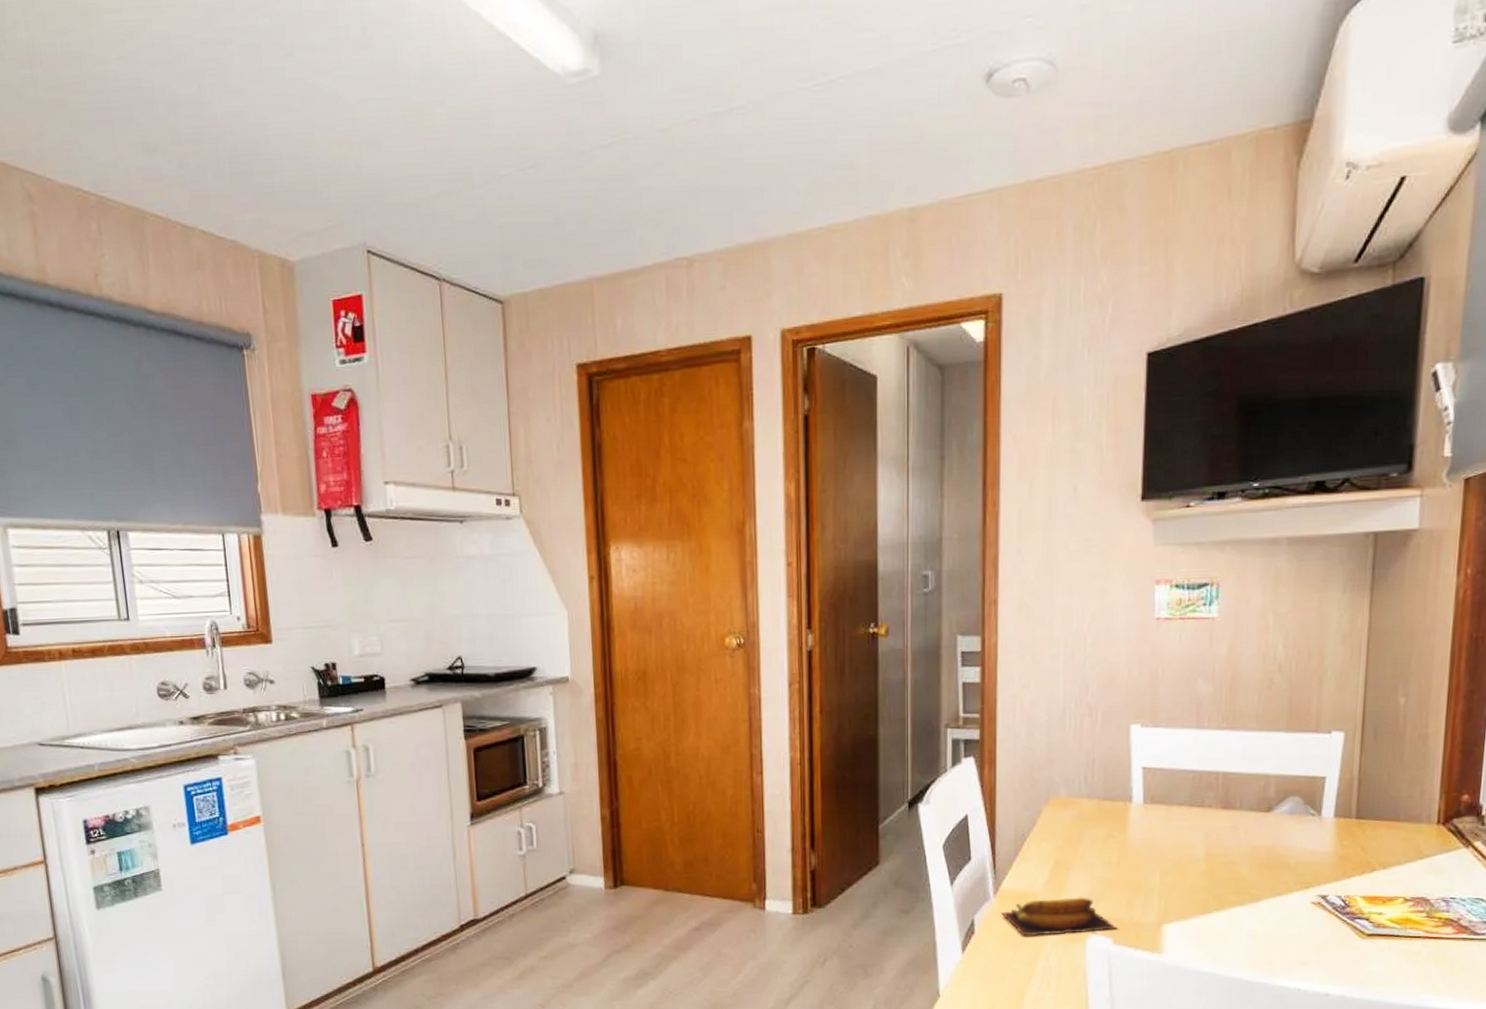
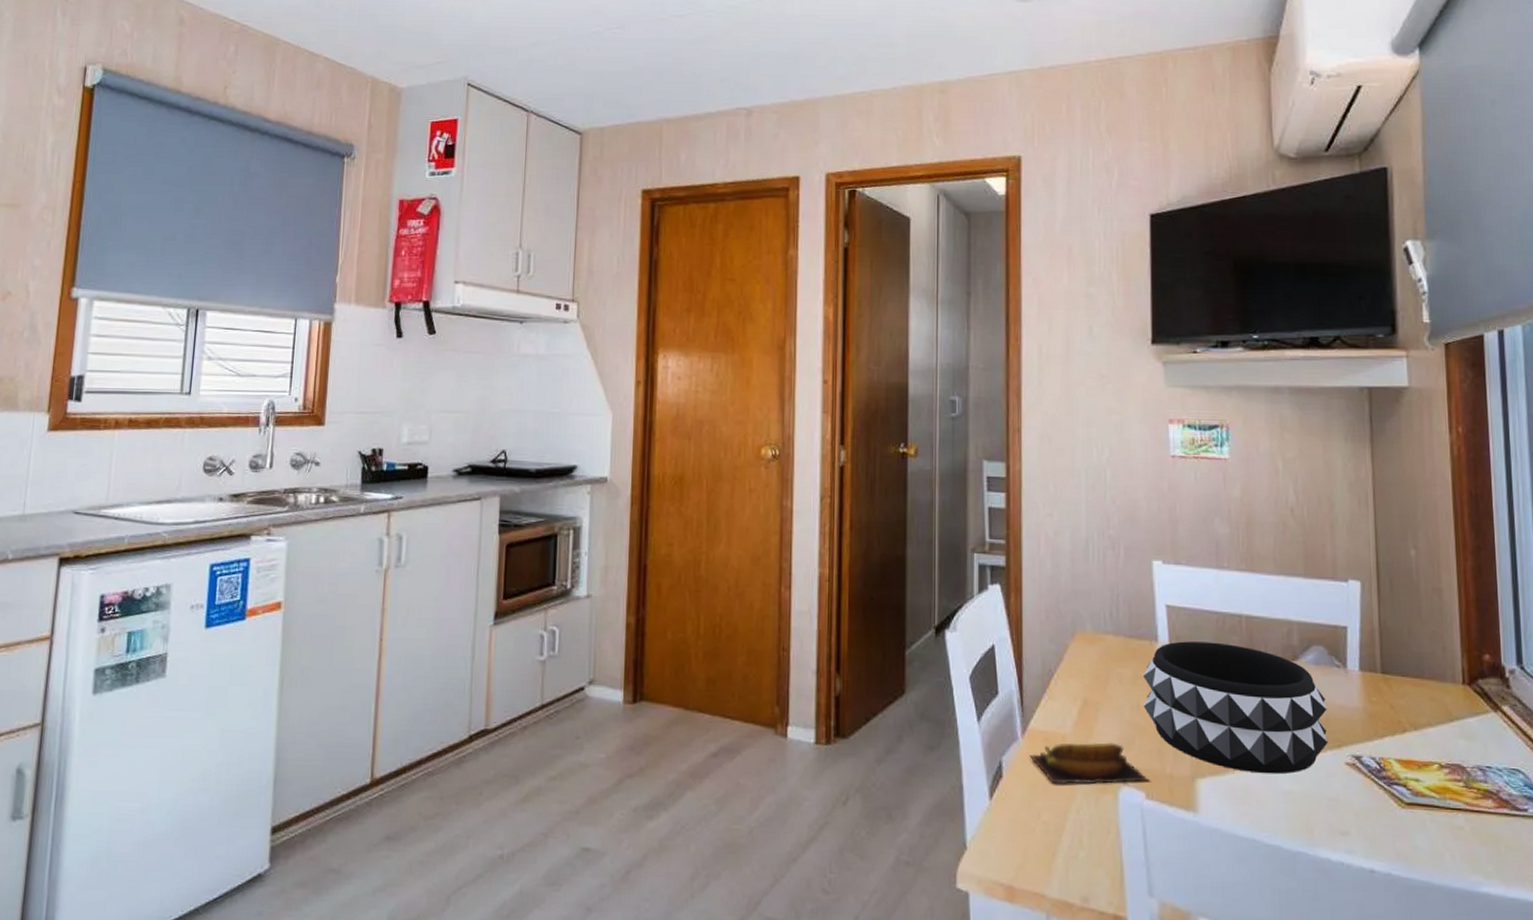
decorative bowl: none [1114,799,1298,917] -> present [1142,641,1328,775]

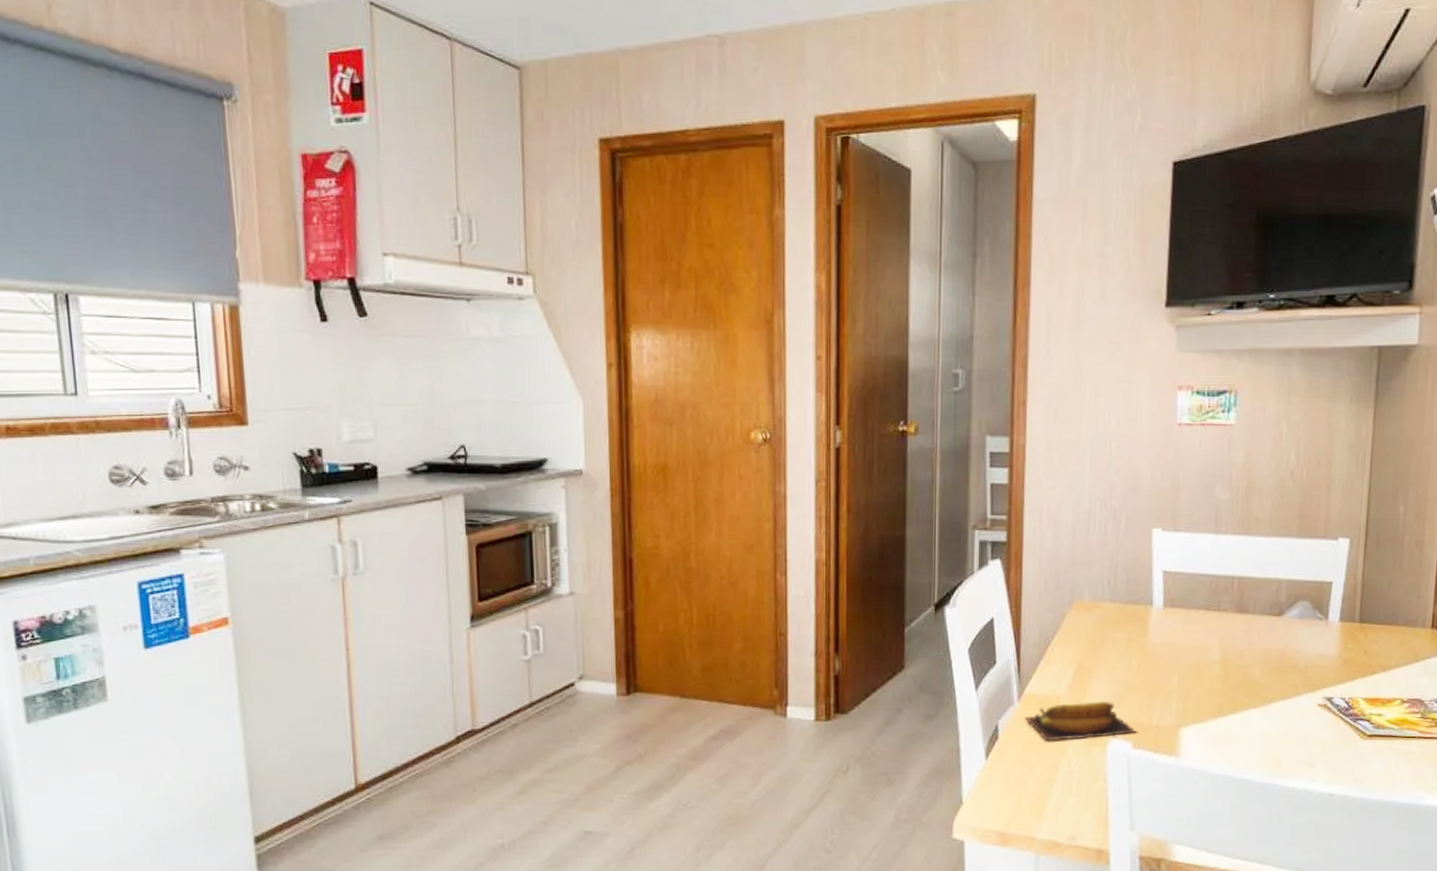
decorative bowl: present [1142,641,1328,775] -> none [1135,603,1306,719]

